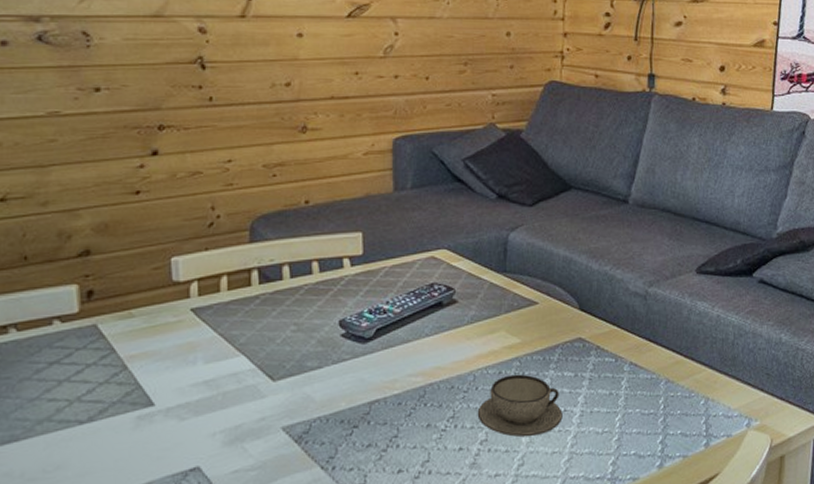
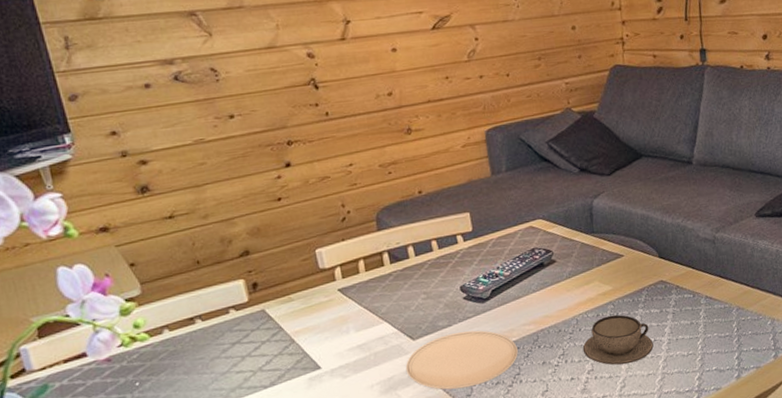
plate: none [258,376,399,449] -> present [405,330,518,390]

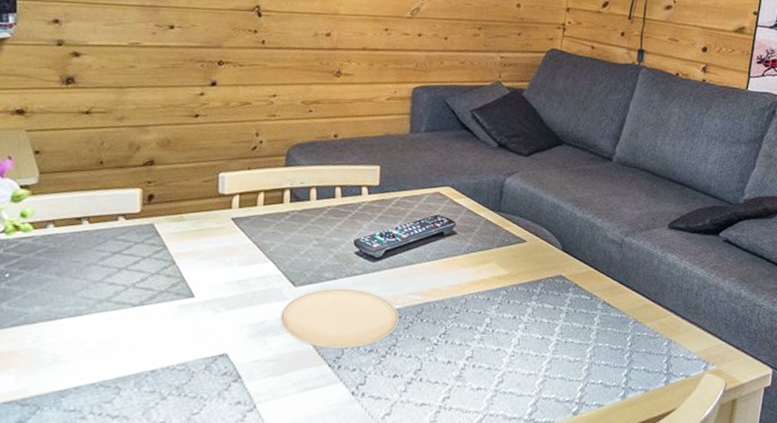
teacup: present [582,314,654,365] -> none [466,301,541,358]

